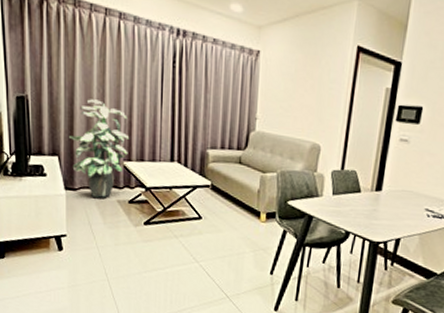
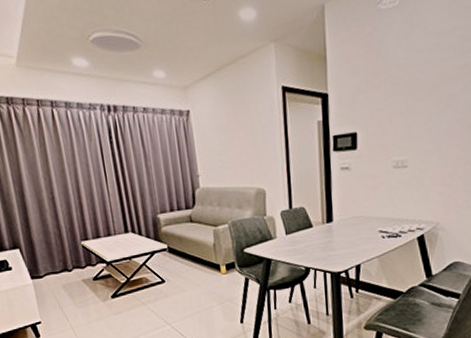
indoor plant: present [69,99,129,198] -> none [26,188,84,281]

